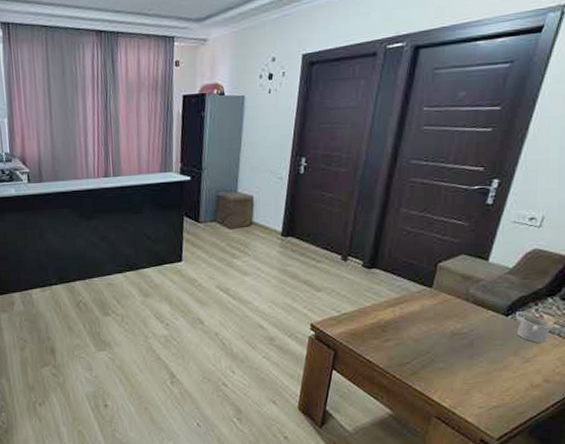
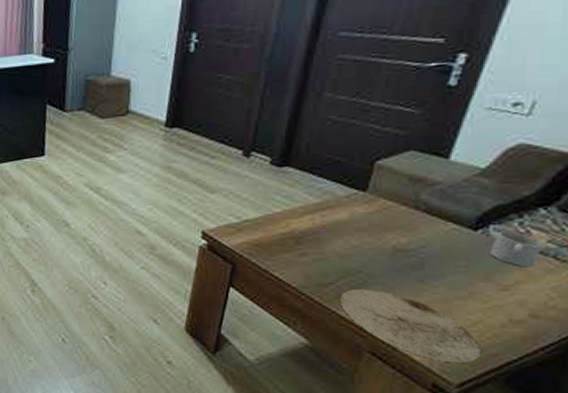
plate: none [414,366,512,422] -> present [339,288,481,363]

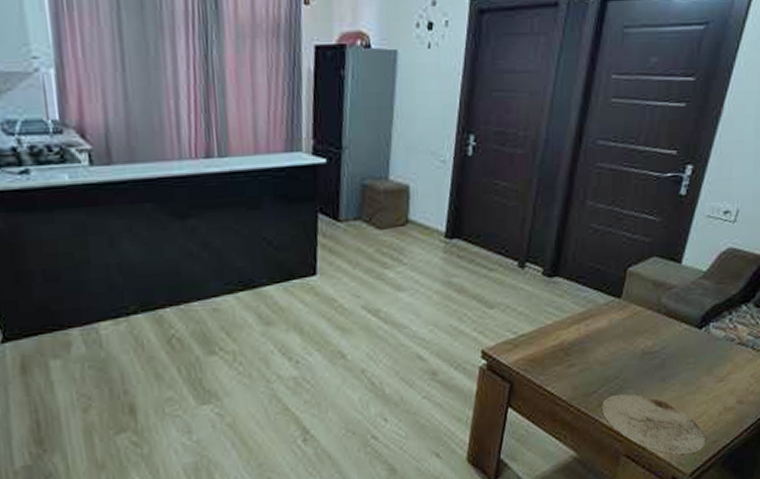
mug: present [491,231,544,268] -> none [711,327,746,359]

